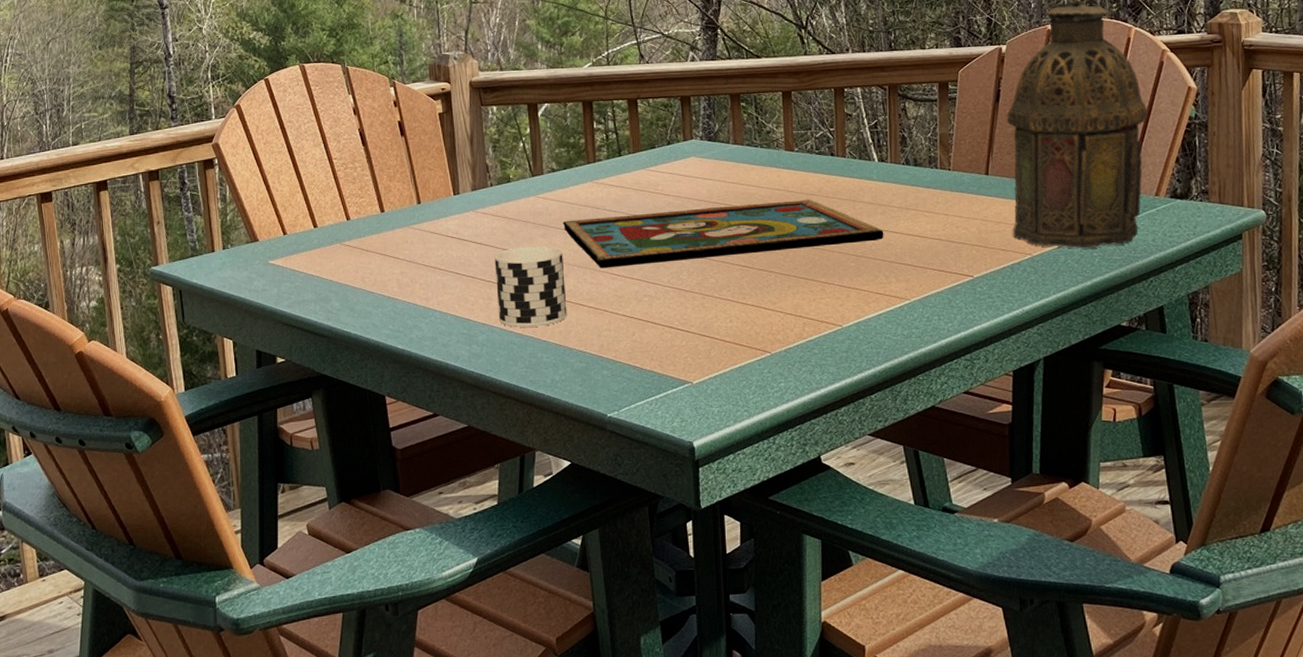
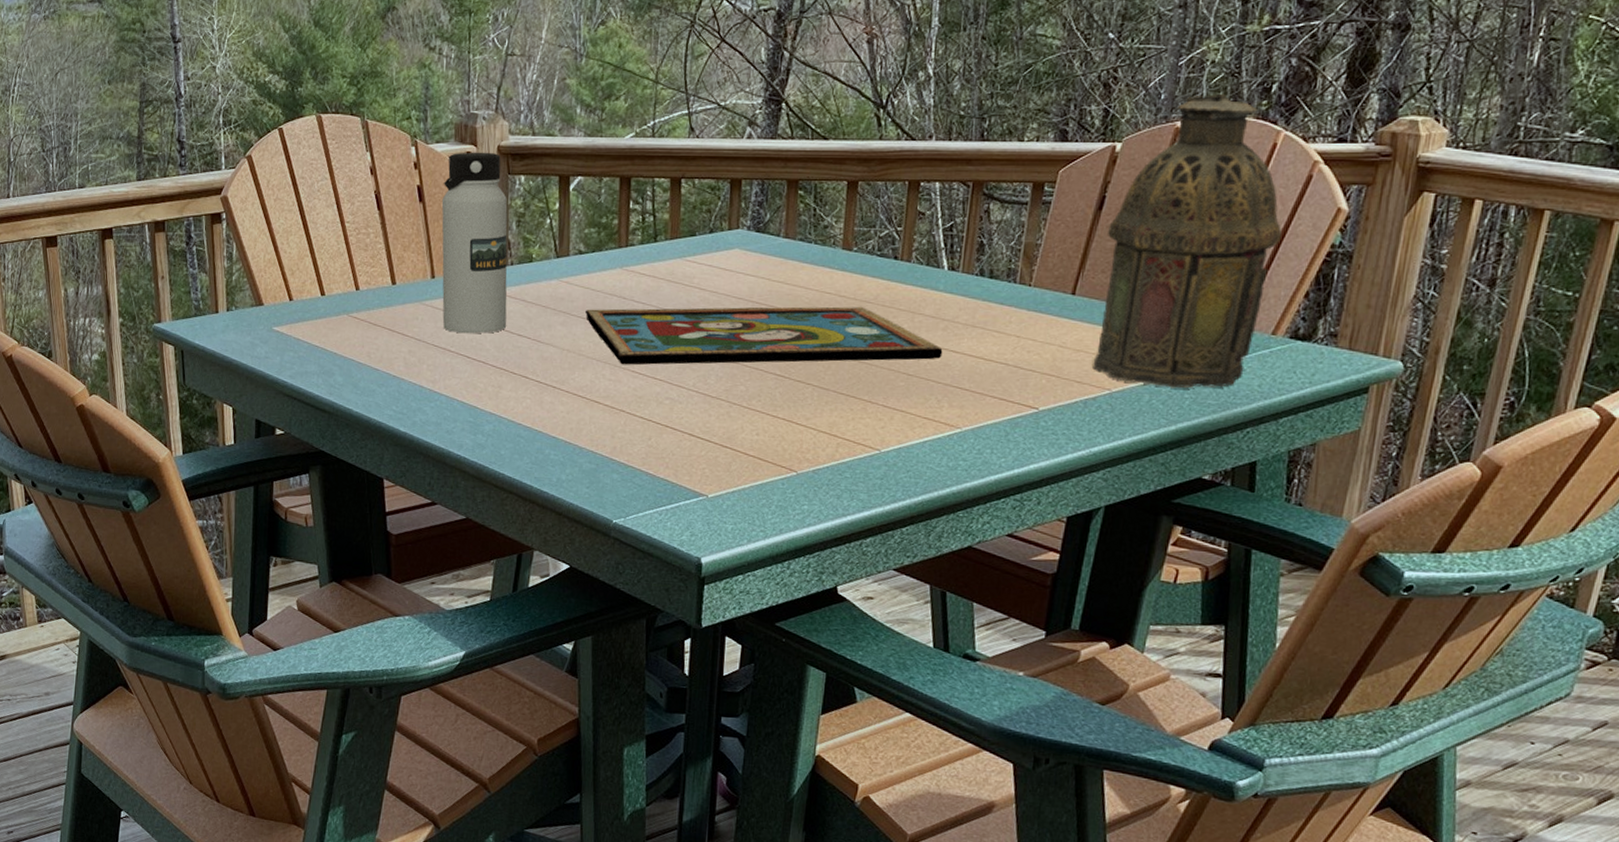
water bottle: none [422,87,491,252] -> present [441,152,508,334]
cup: present [494,246,567,327] -> none [507,334,583,422]

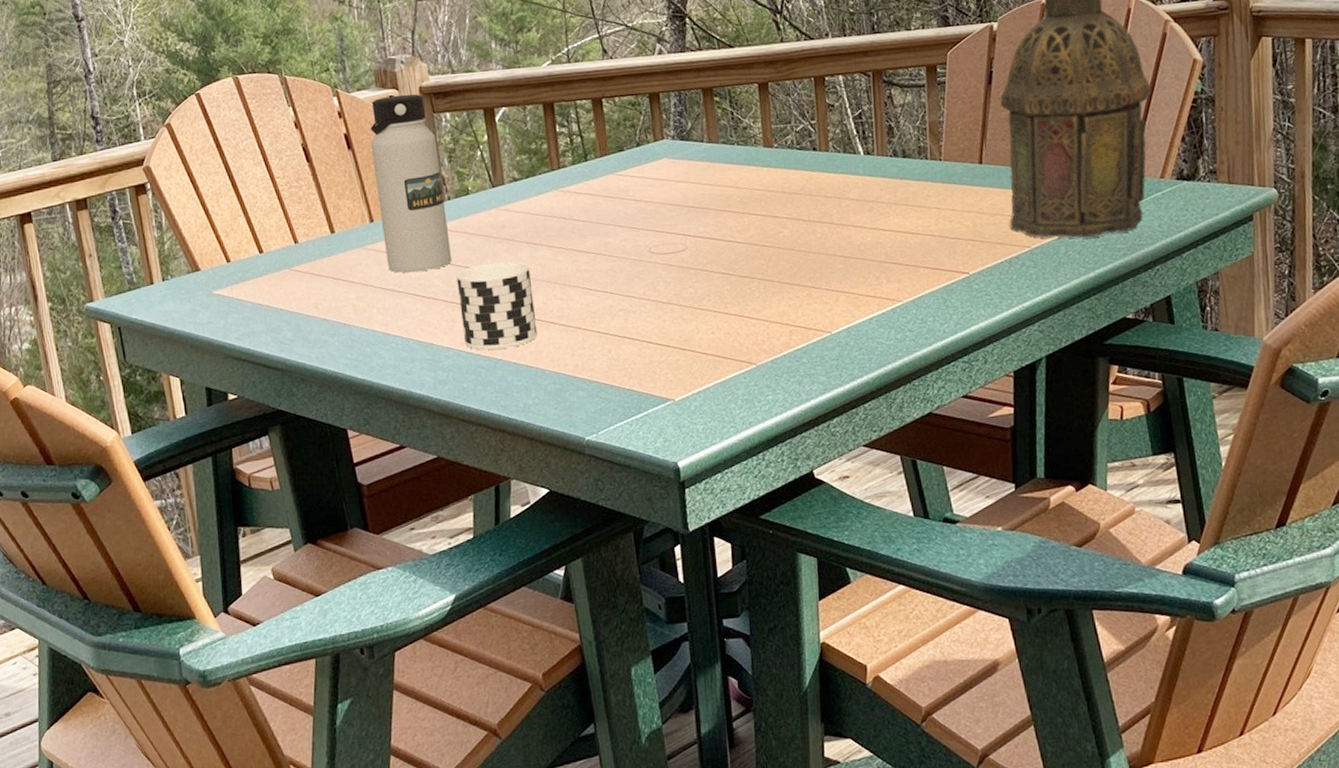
cup: none [507,334,583,422] -> present [456,261,538,350]
framed painting: present [584,306,943,365] -> none [527,198,873,283]

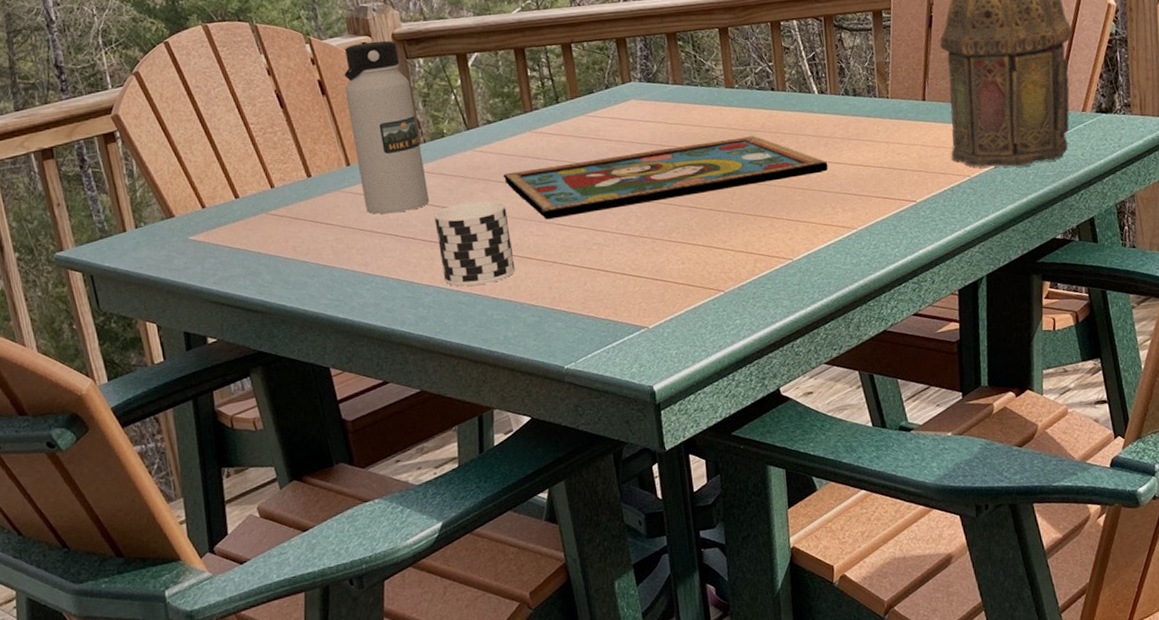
framed painting: none [527,198,873,283] -> present [502,135,828,220]

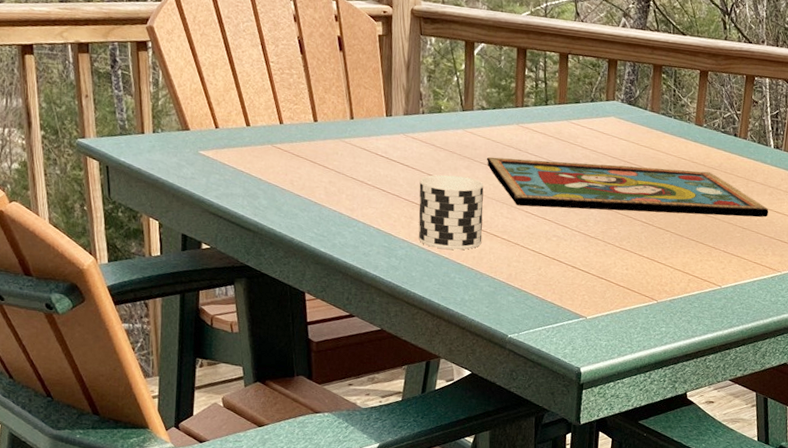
water bottle: present [344,40,429,214] -> none [360,11,420,171]

